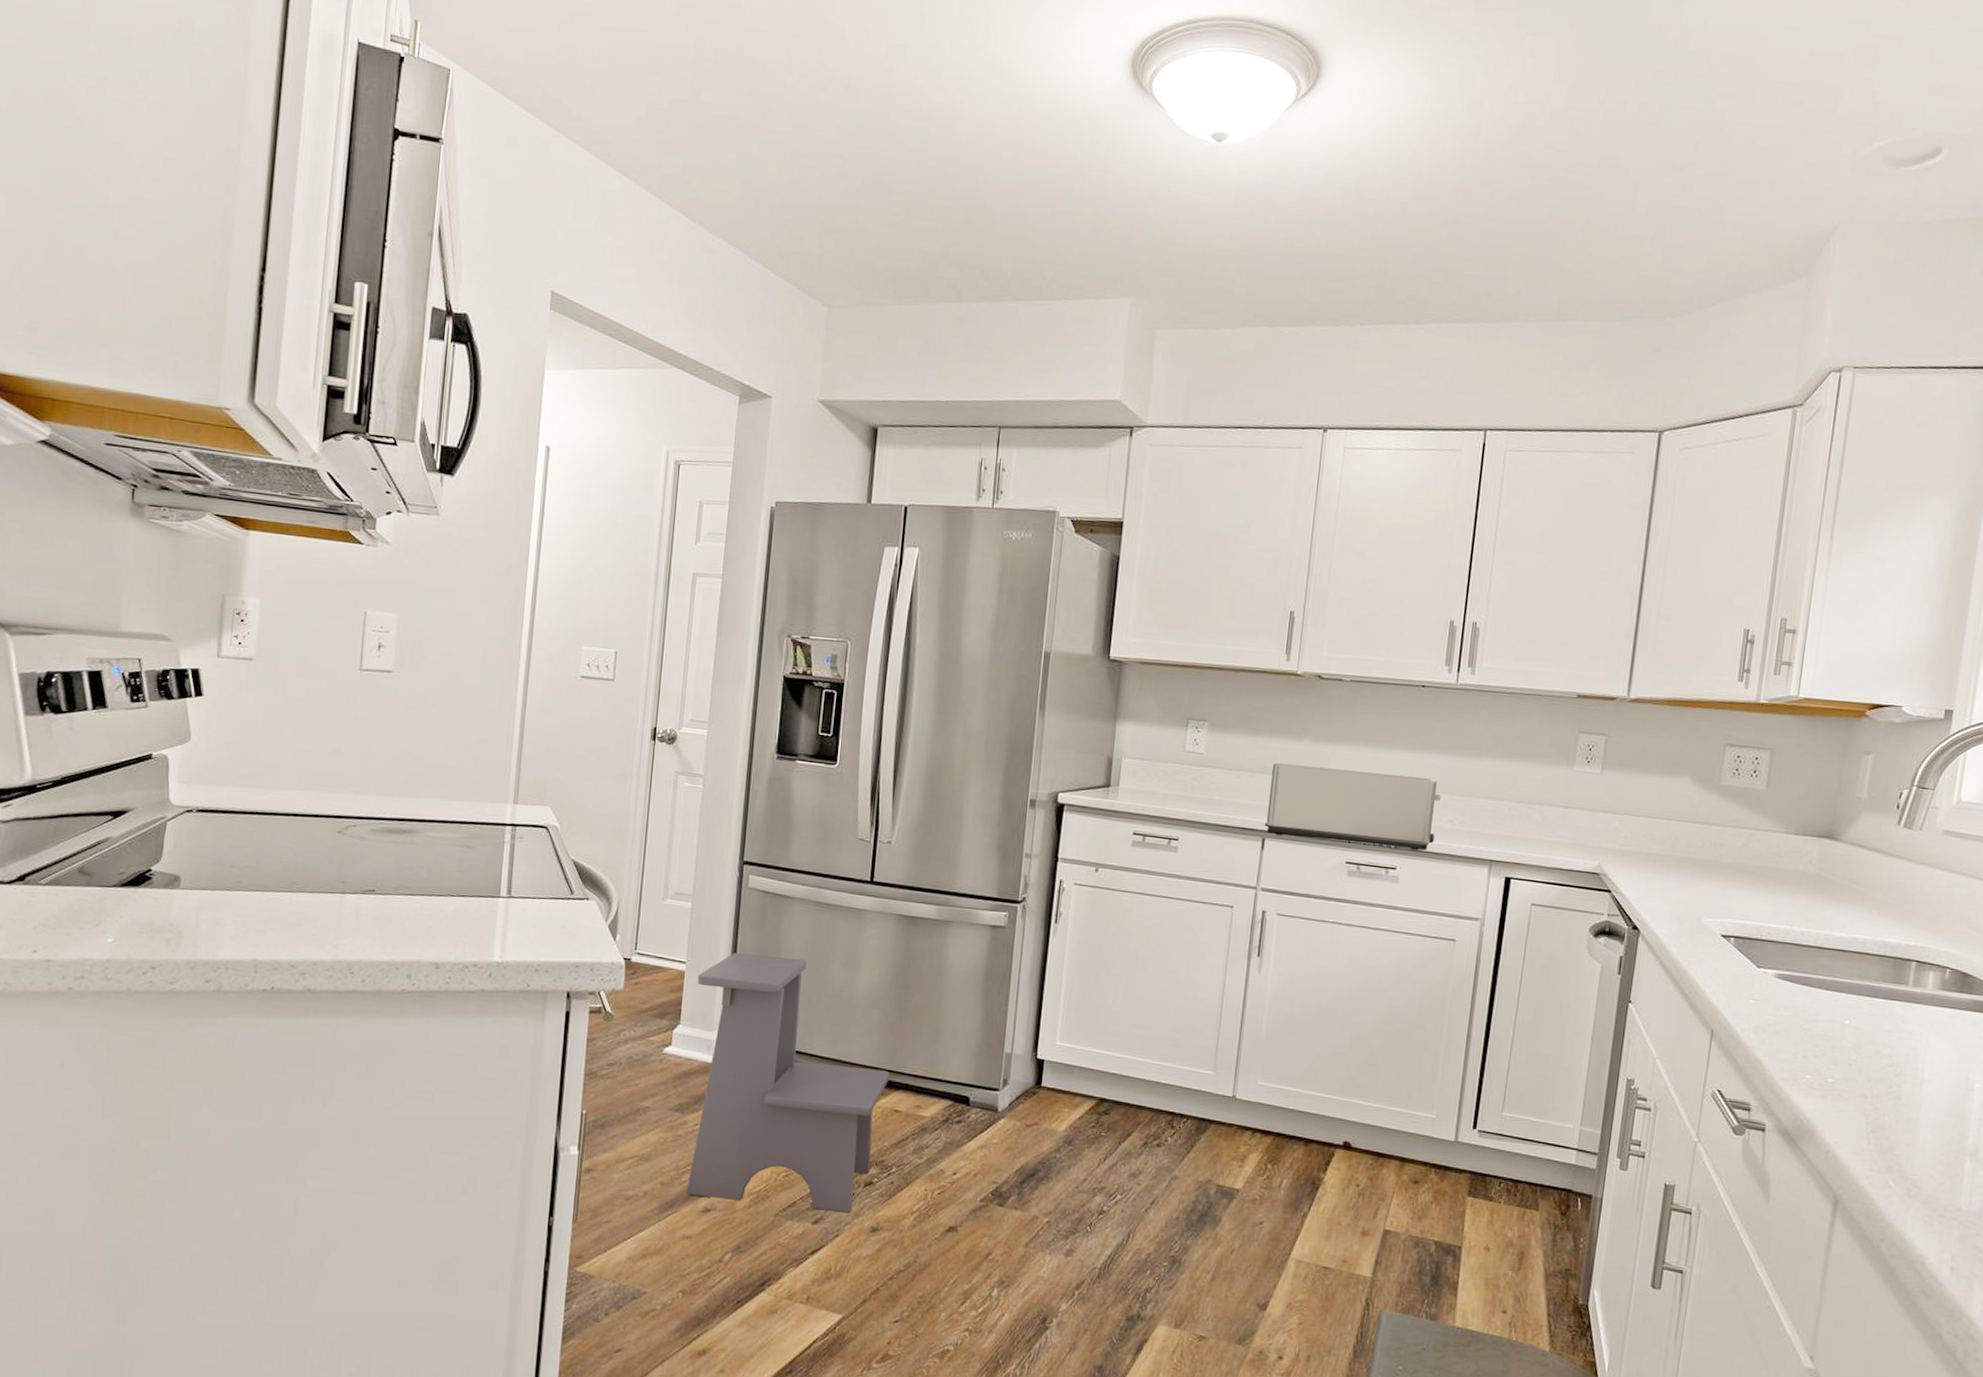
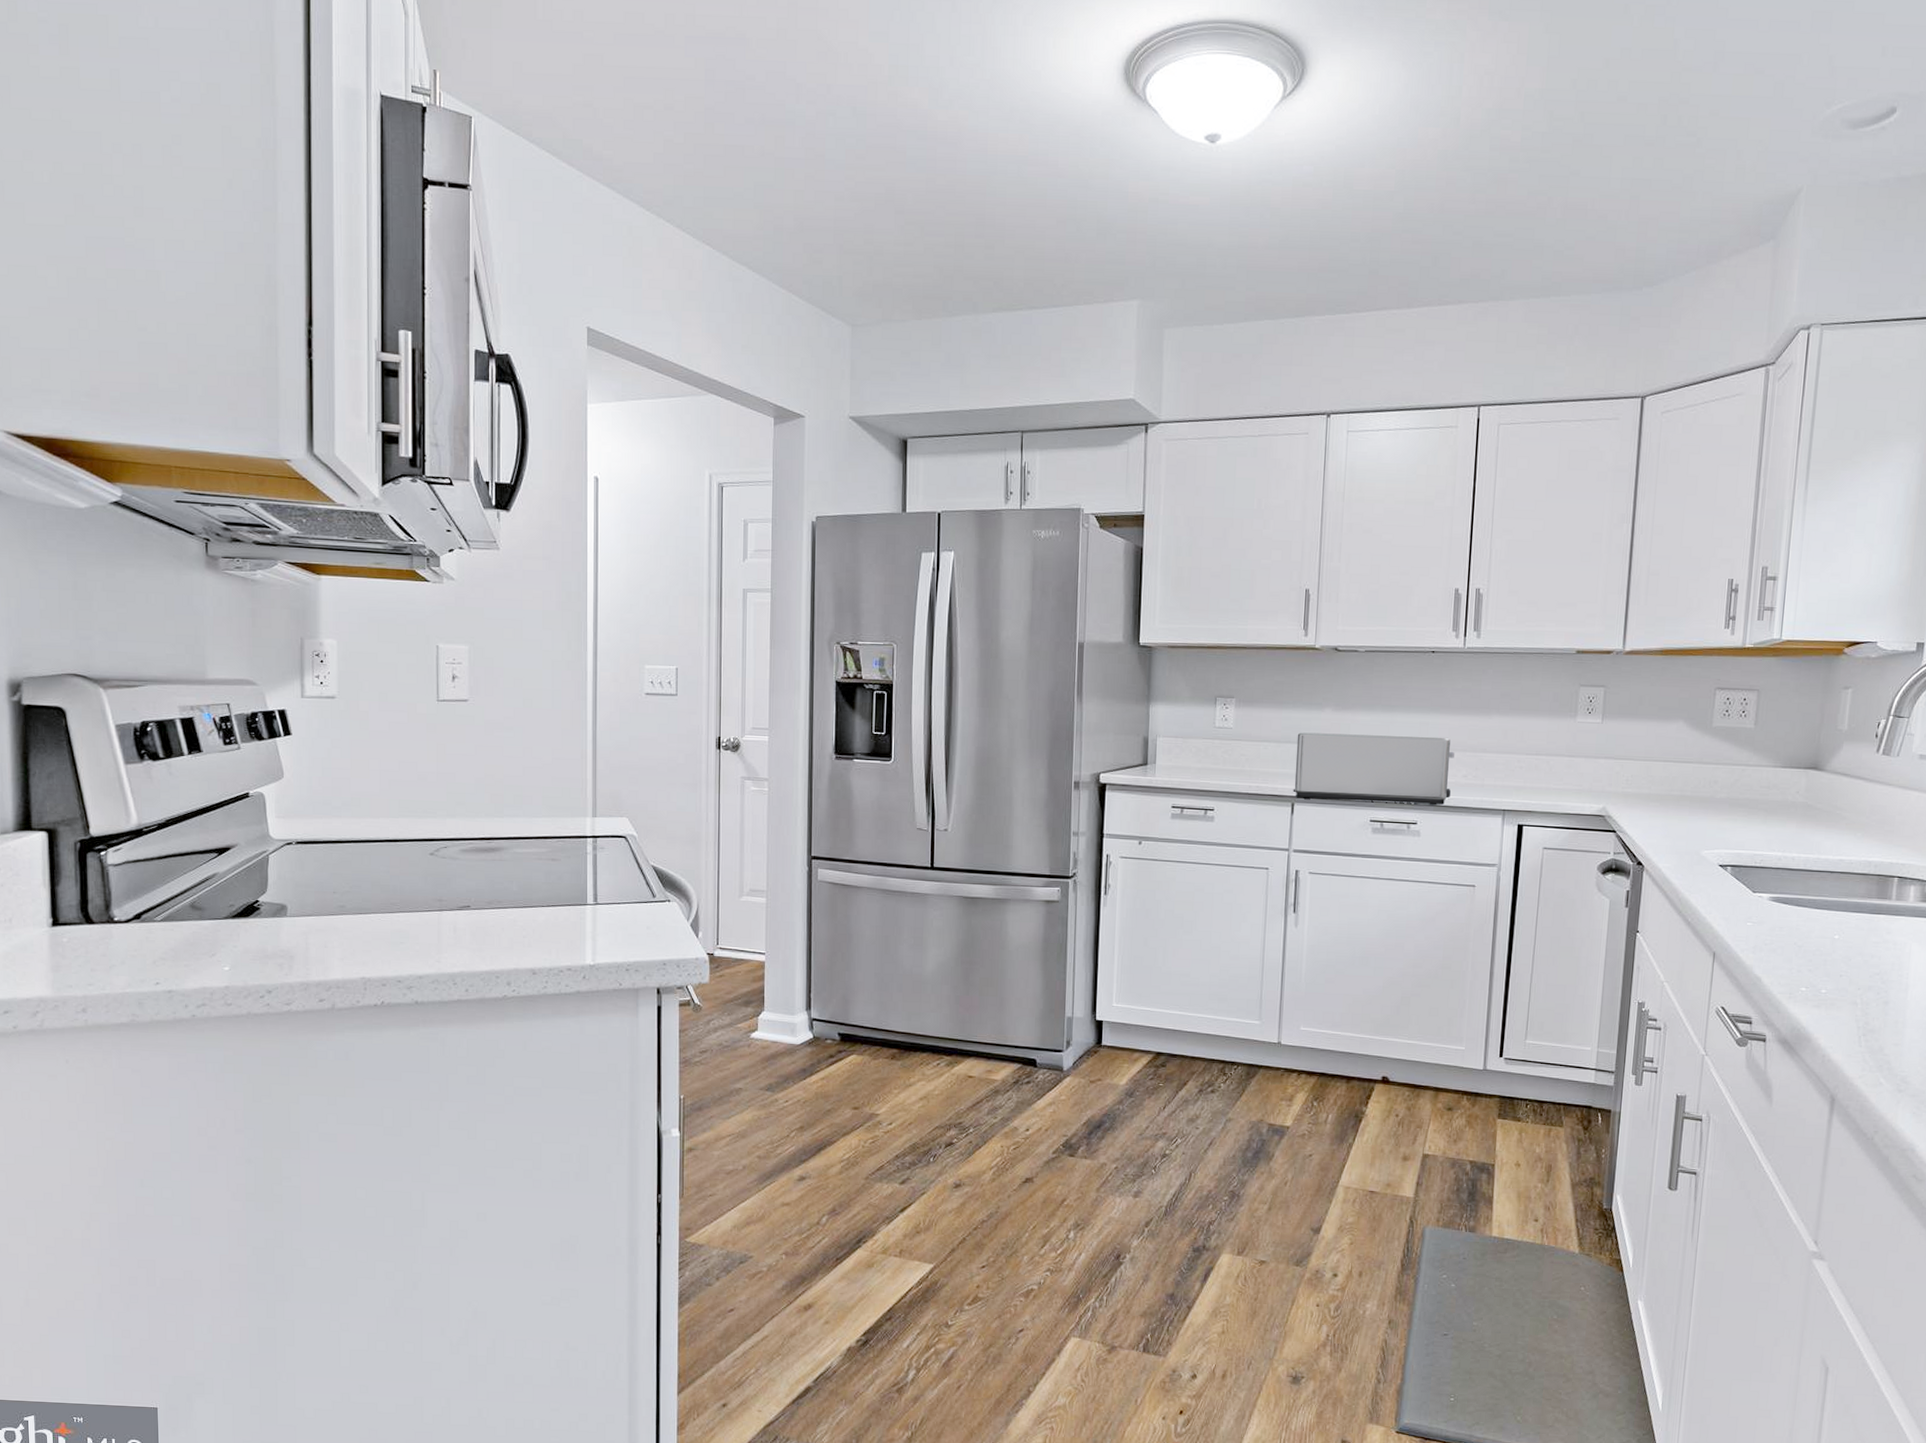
step stool: present [686,952,890,1213] -> none [777,941,962,1173]

